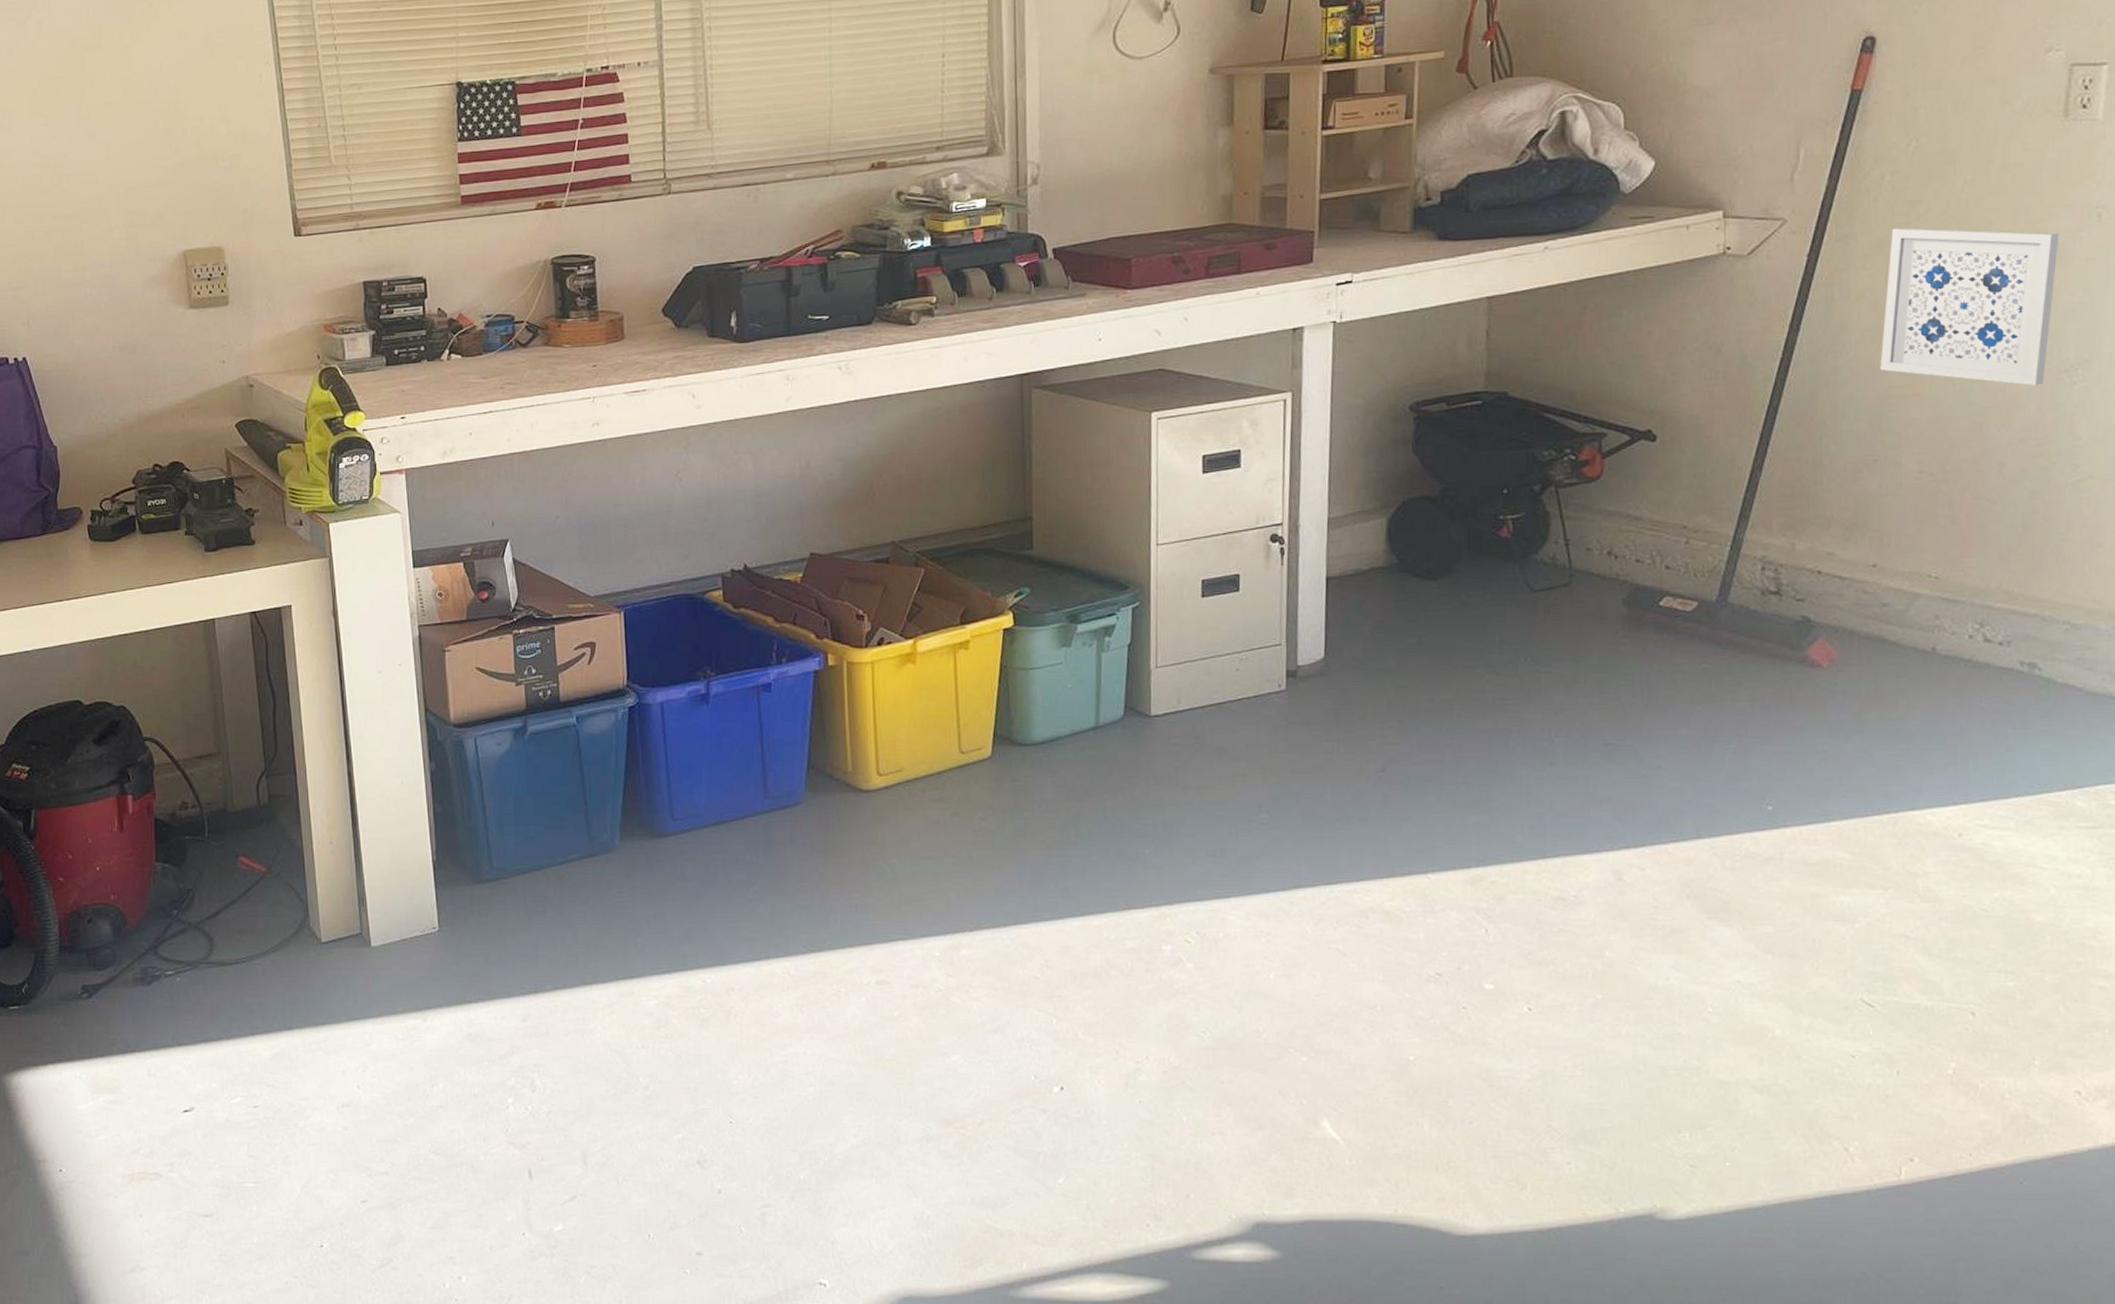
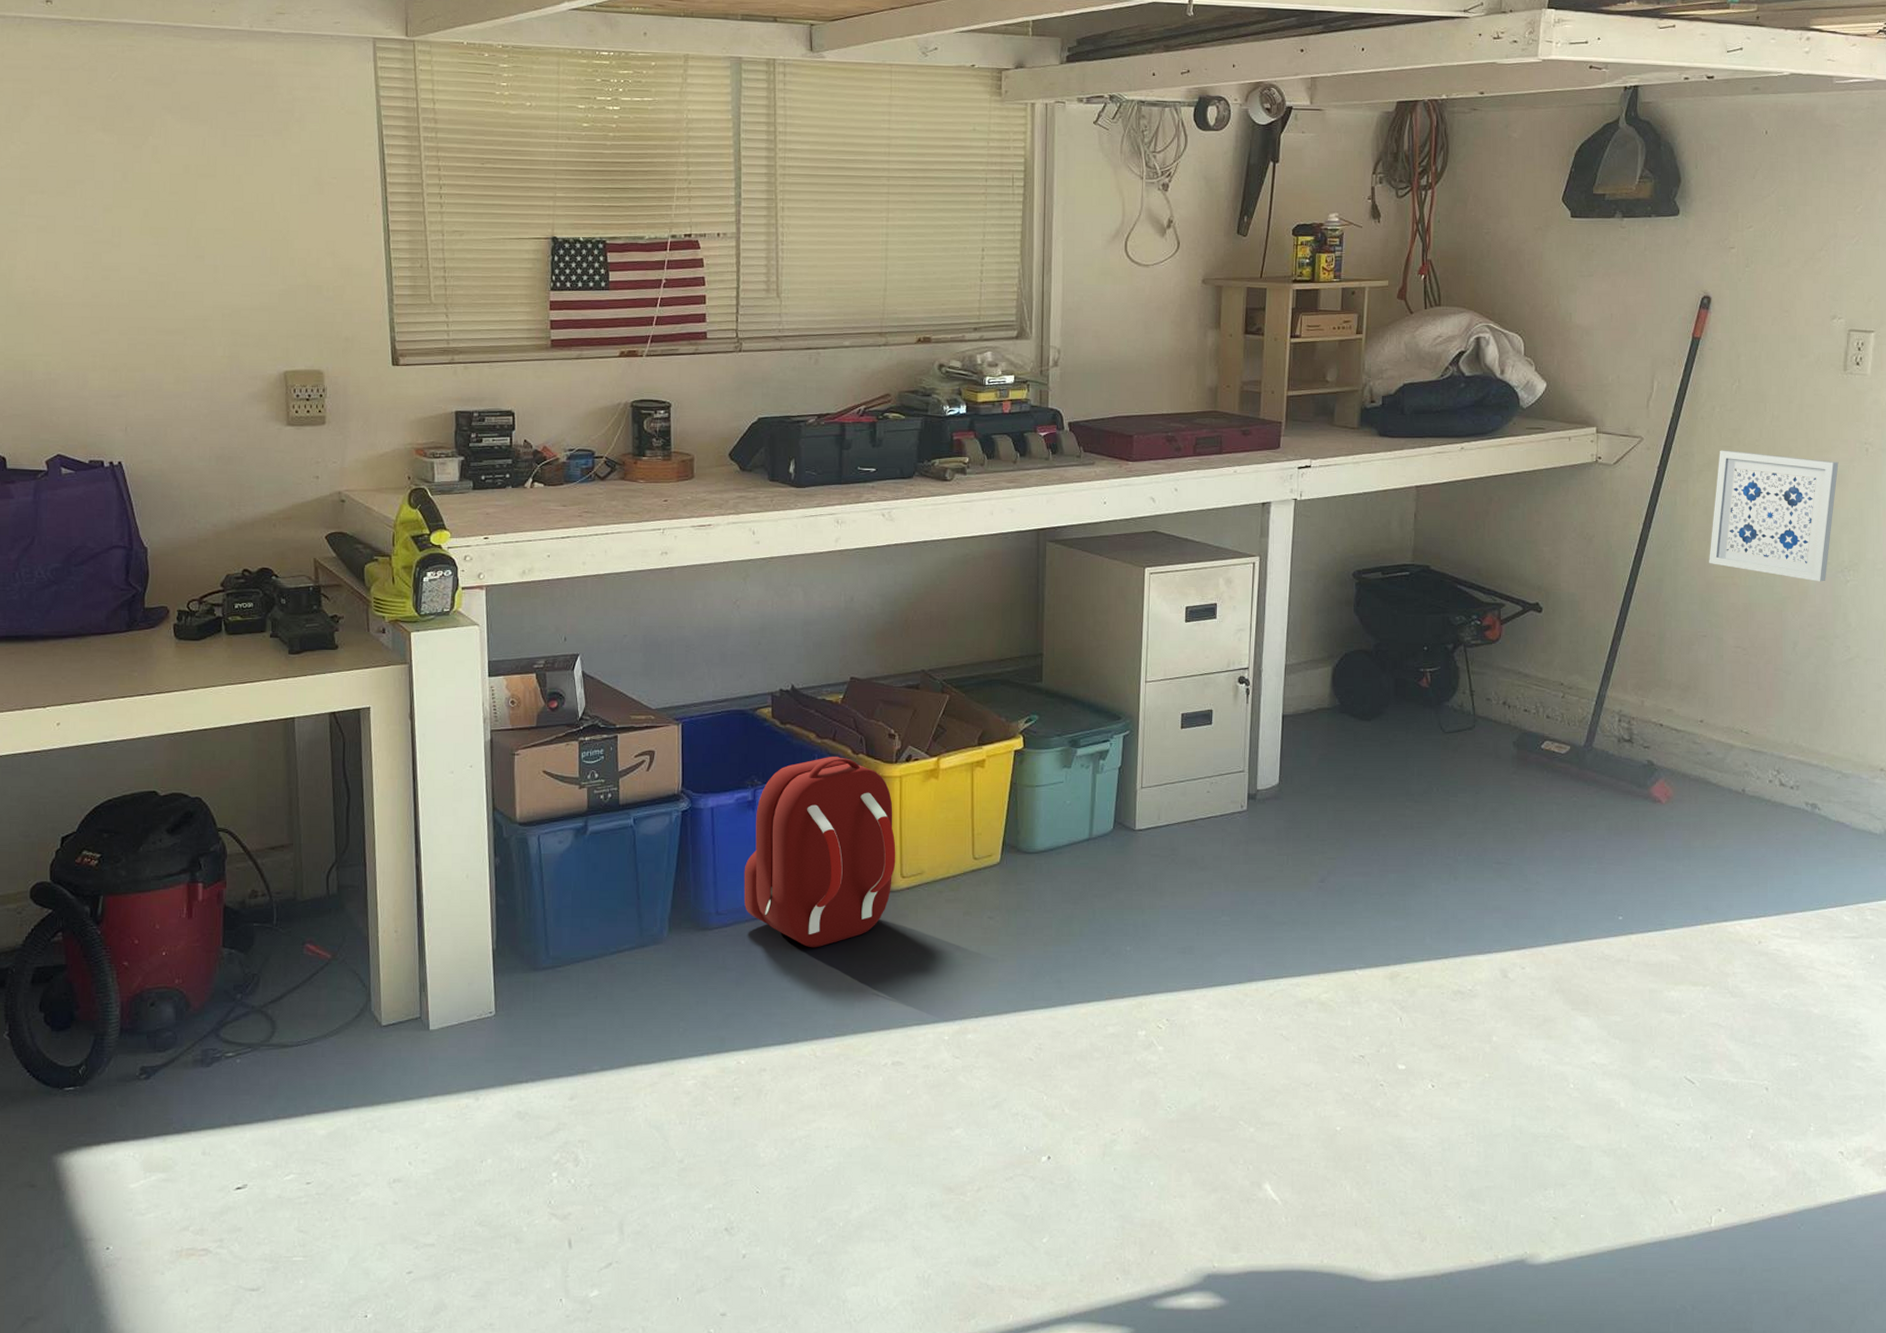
backpack: none [700,642,871,855] -> present [744,757,896,948]

